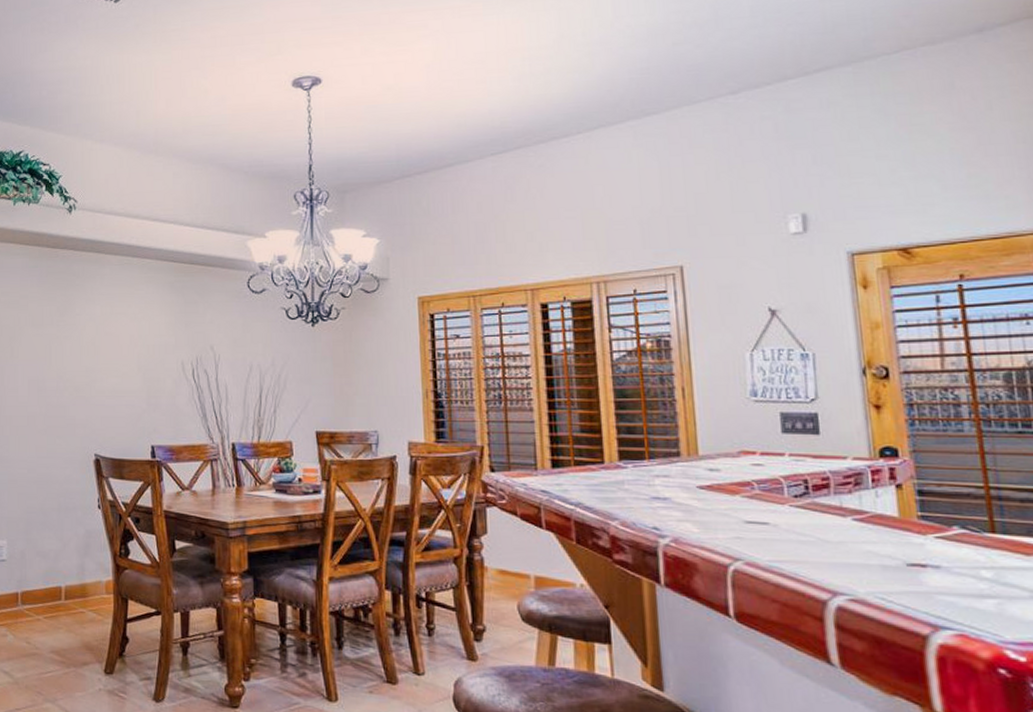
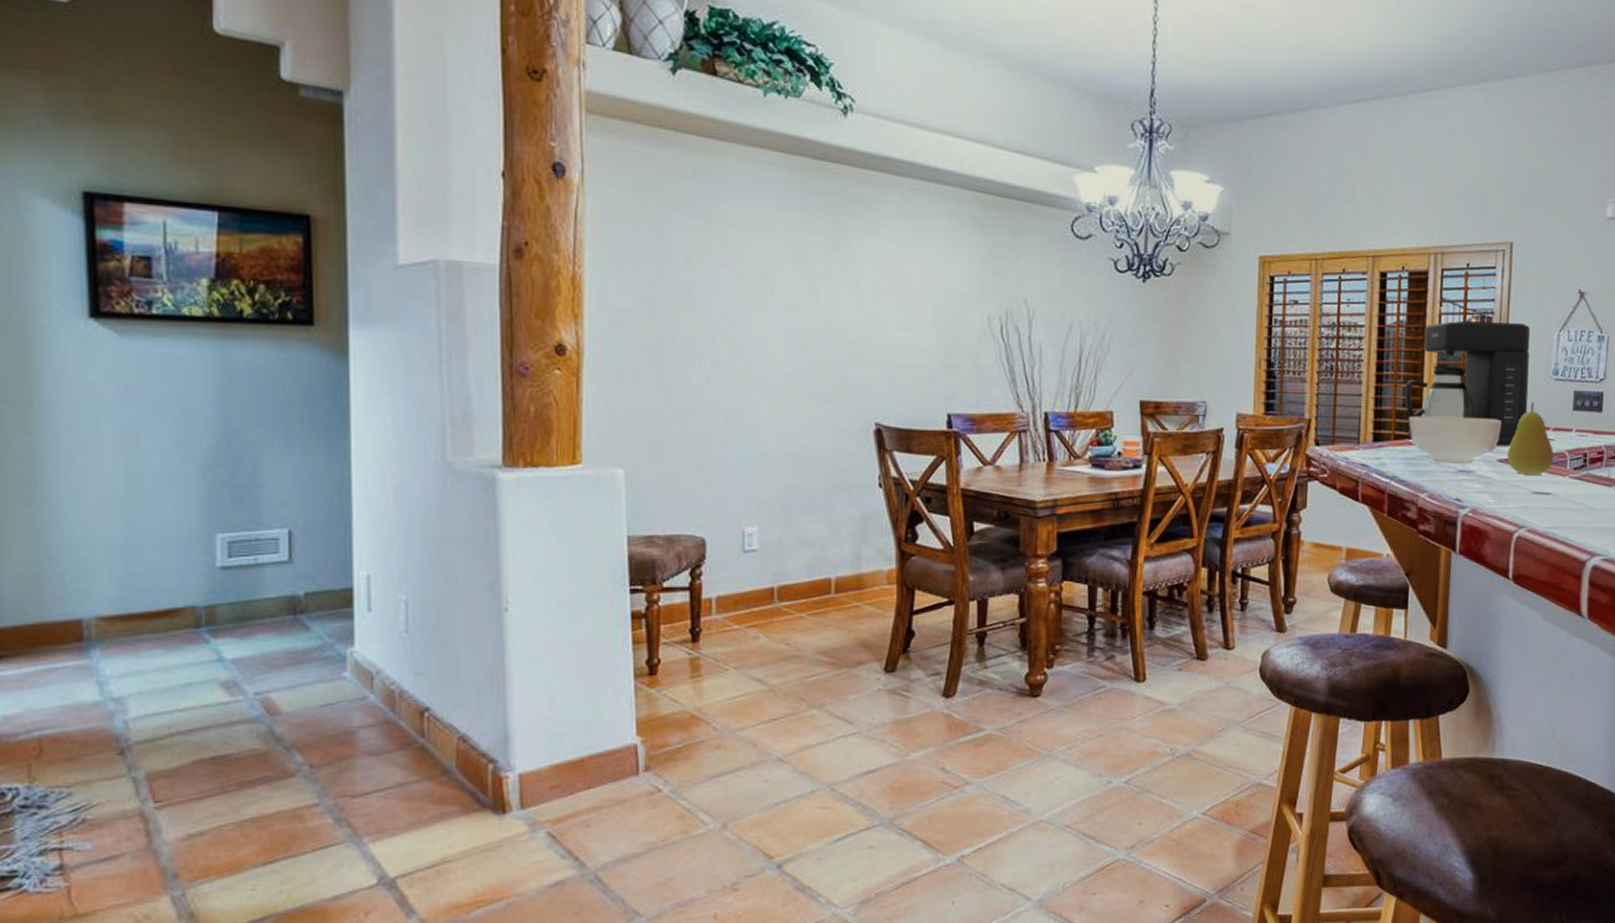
coffee maker: none [579,345,726,472] -> present [1404,321,1531,446]
bowl: none [587,441,697,490] -> present [1408,416,1502,464]
fruit: none [707,425,767,502] -> present [1506,402,1554,475]

